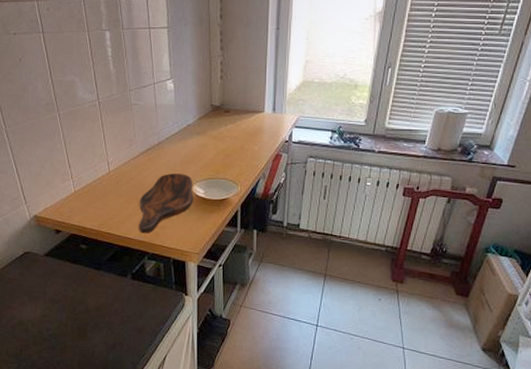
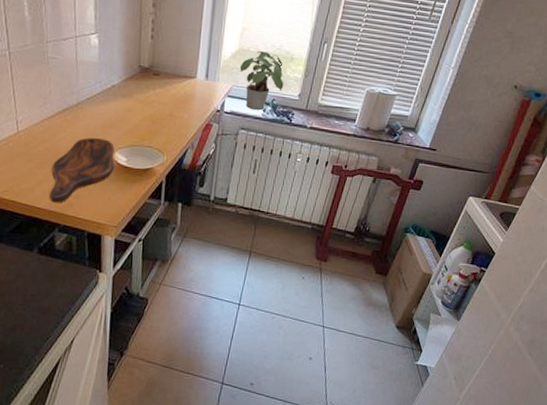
potted plant: none [305,80,350,138] -> present [239,50,284,110]

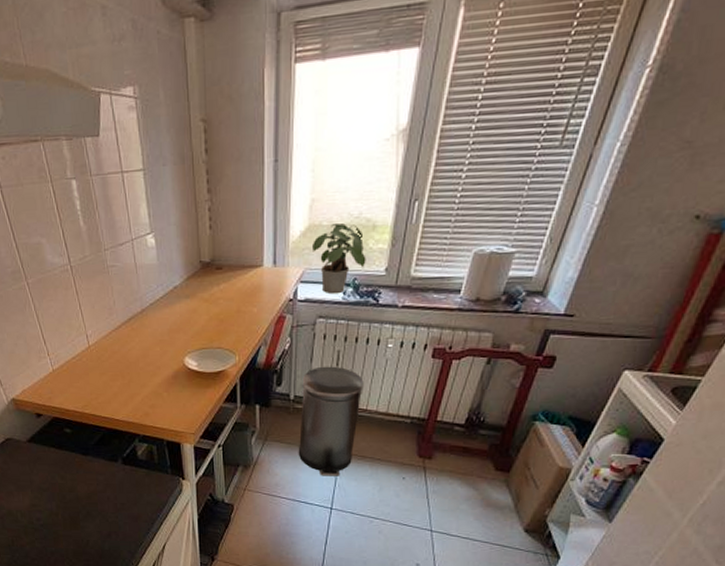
cutting board: present [48,138,115,203] -> none [125,345,186,414]
pedal bin: none [214,172,275,274] -> present [299,366,364,476]

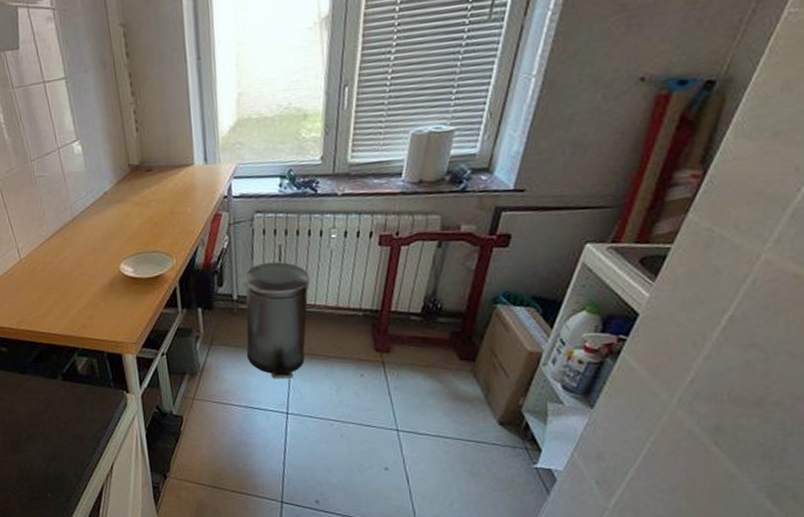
potted plant: present [311,222,366,293] -> none [242,115,300,187]

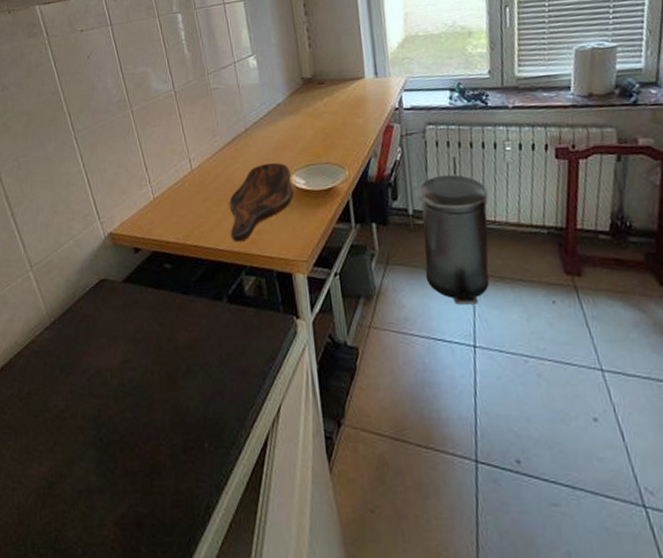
cutting board: none [59,251,123,327] -> present [229,163,294,242]

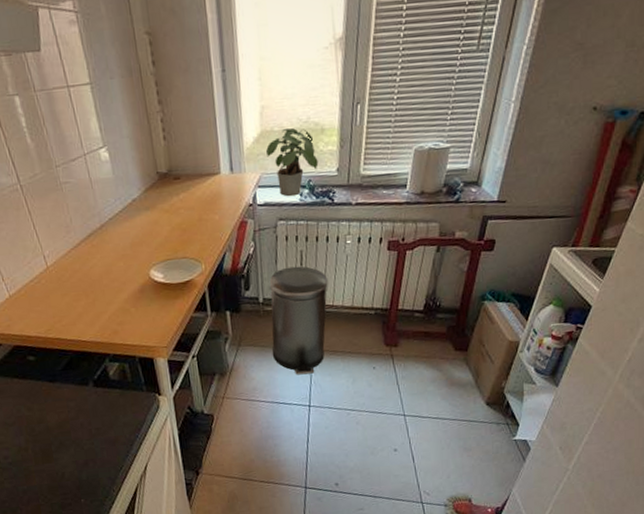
cutting board: present [229,163,294,242] -> none [88,258,153,334]
potted plant: none [410,32,468,100] -> present [265,127,319,196]

